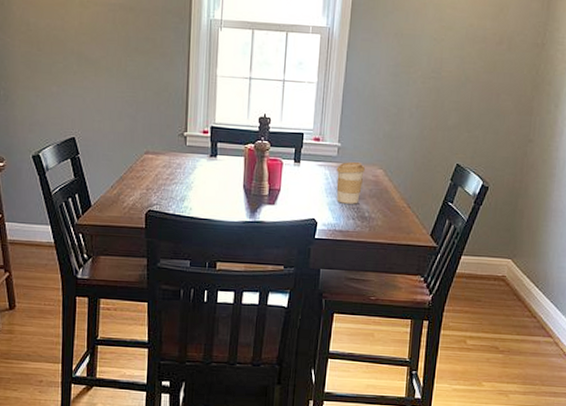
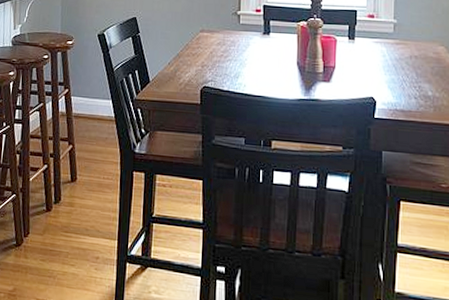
coffee cup: present [336,162,366,204] -> none [393,39,426,83]

